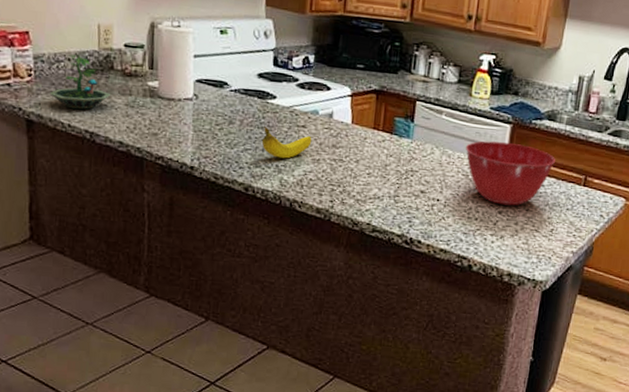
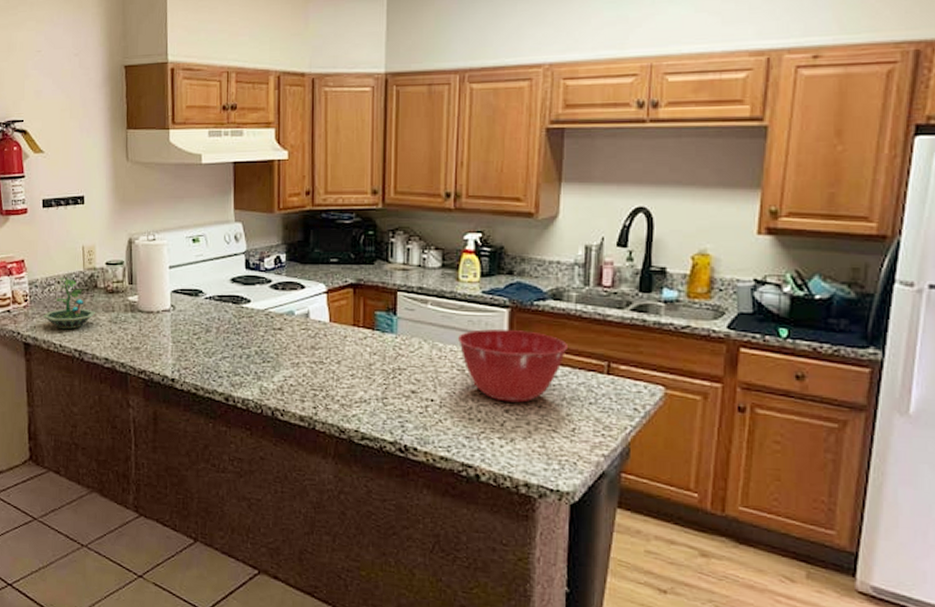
fruit: present [261,127,312,159] -> none [239,332,290,365]

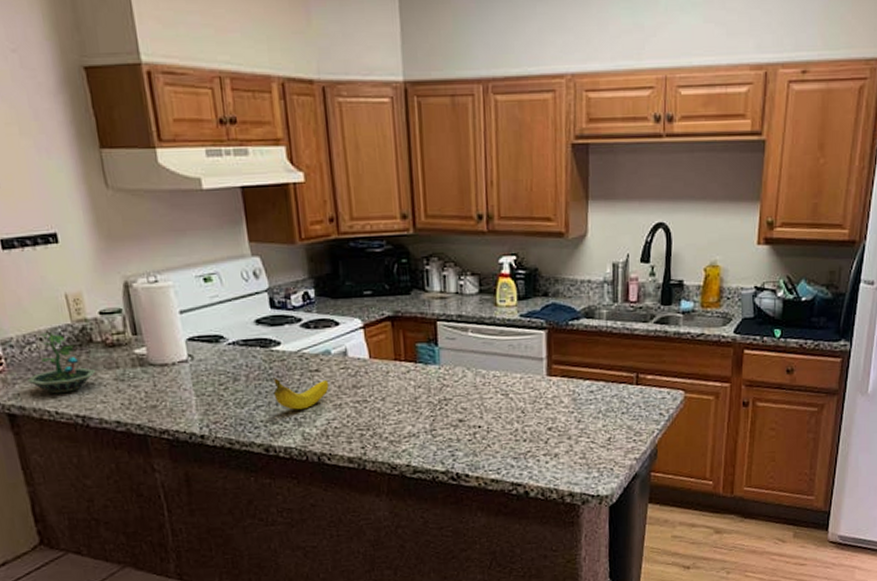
fruit: none [239,332,290,365] -> present [273,378,329,410]
mixing bowl: present [458,329,567,403] -> none [500,350,601,421]

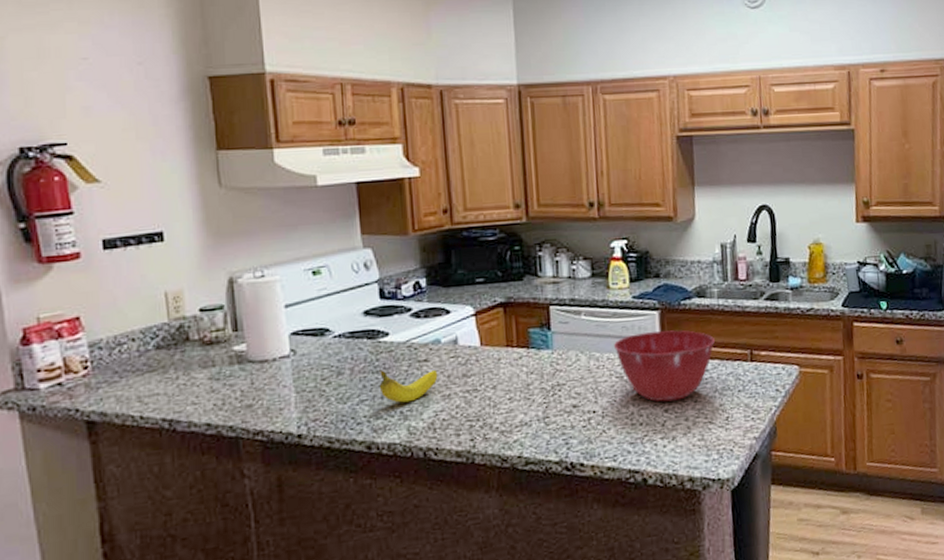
terrarium: present [27,332,97,394] -> none [113,332,190,397]
mixing bowl: none [500,350,601,421] -> present [614,330,715,402]

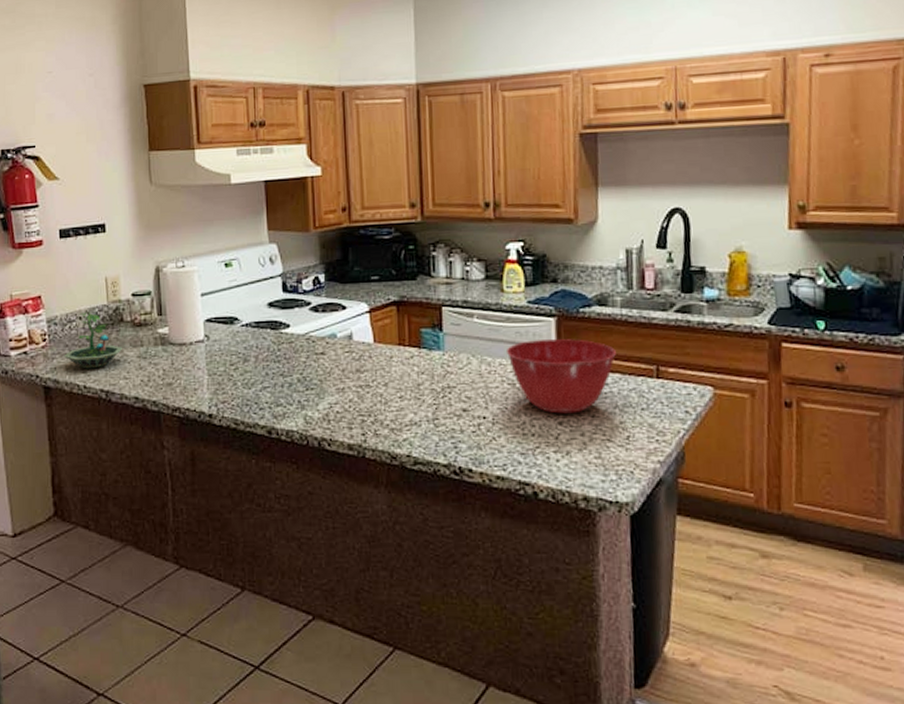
terrarium: none [113,332,190,397] -> present [64,312,123,369]
fruit: present [379,369,438,403] -> none [280,360,333,393]

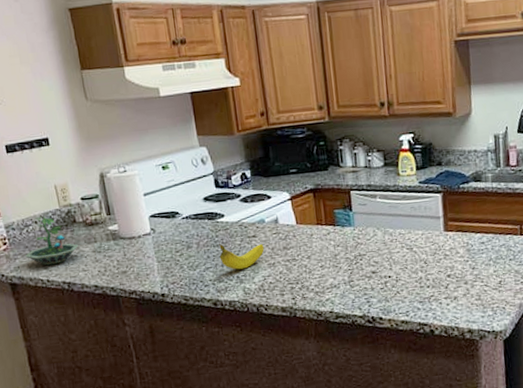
fruit: none [280,360,333,393] -> present [219,243,265,270]
mixing bowl: present [507,339,616,414] -> none [404,209,489,269]

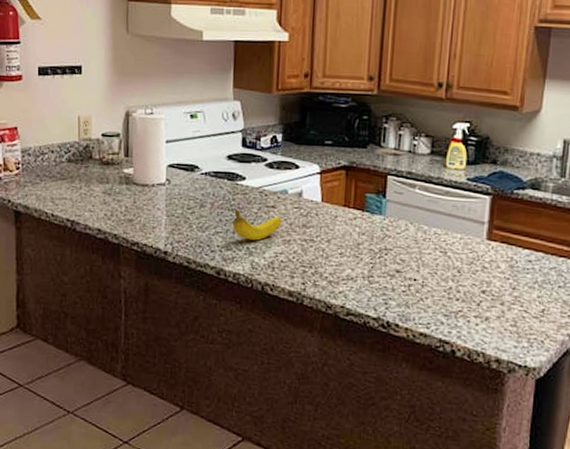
terrarium: present [25,216,79,266] -> none [35,146,90,200]

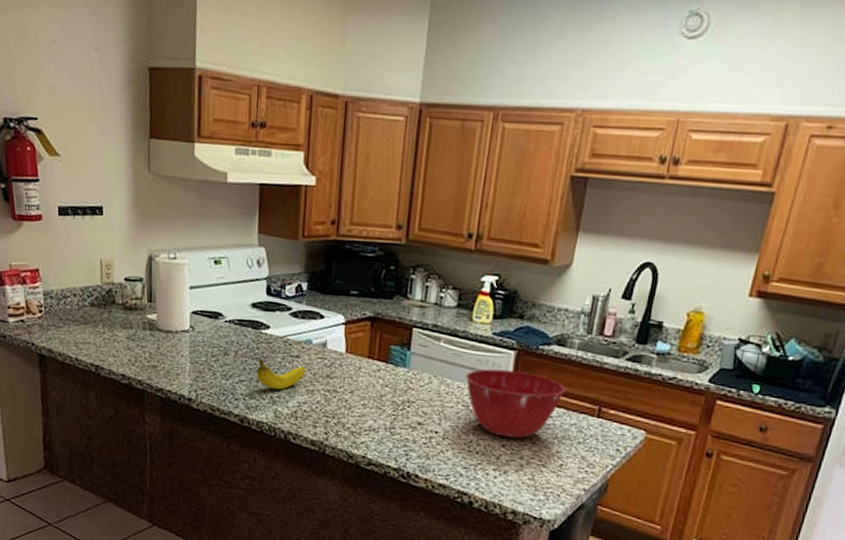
mixing bowl: none [443,214,542,285] -> present [466,369,565,439]

